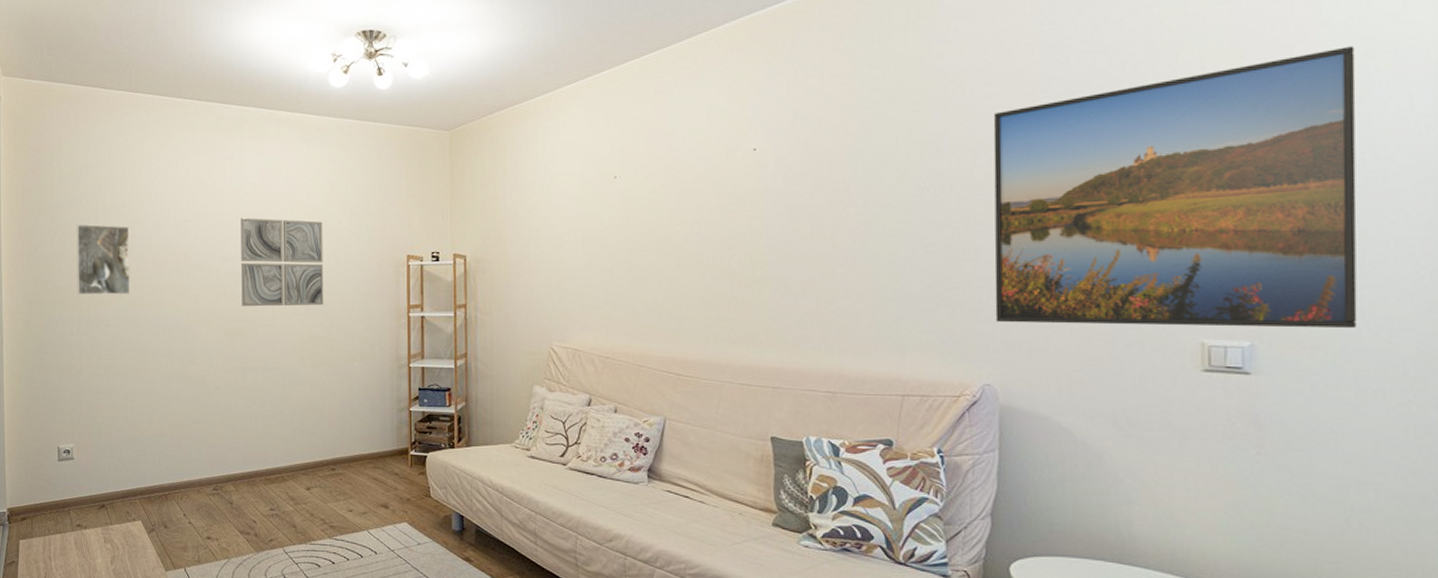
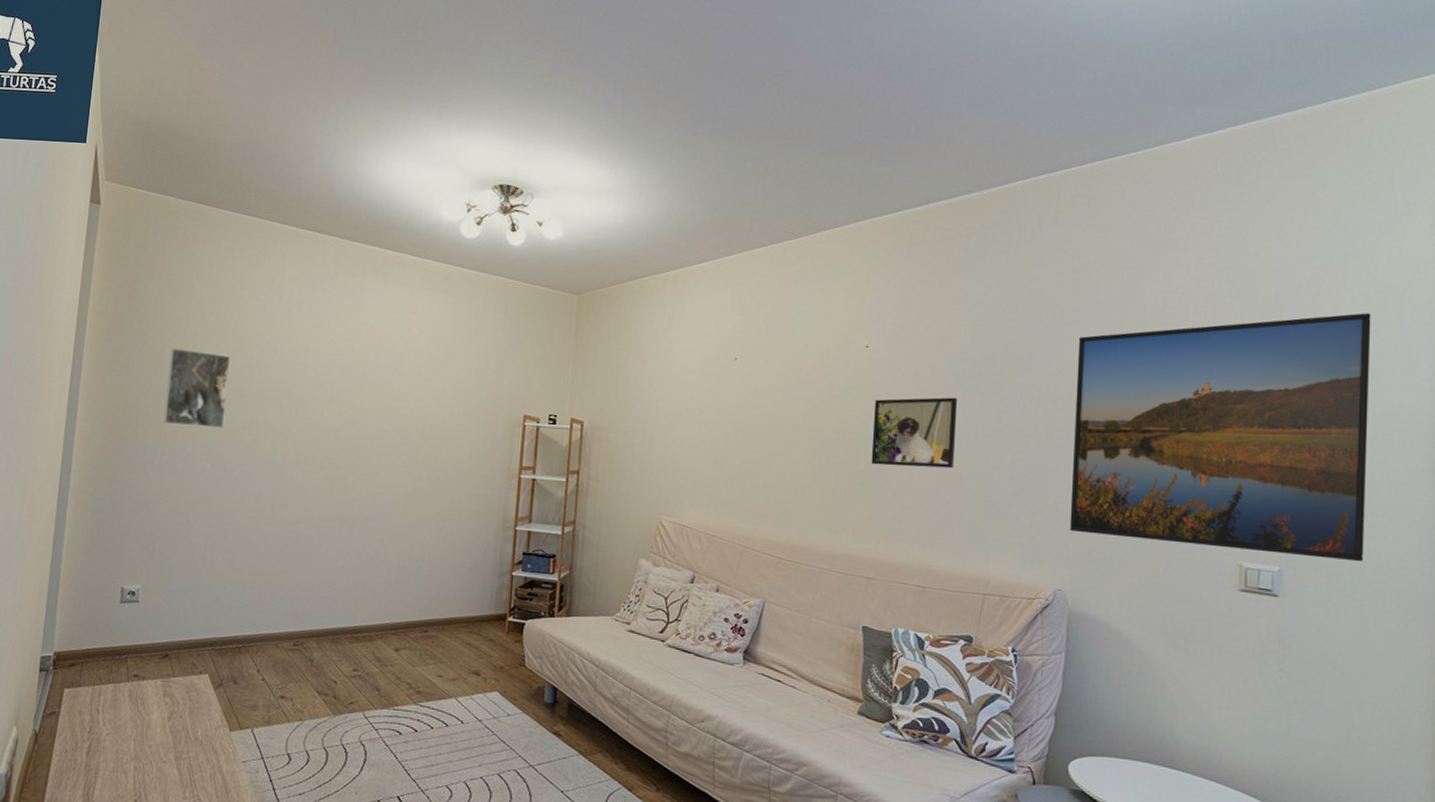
wall art: present [240,217,324,306] -> none [345,360,440,458]
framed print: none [766,192,860,271] -> present [871,397,958,469]

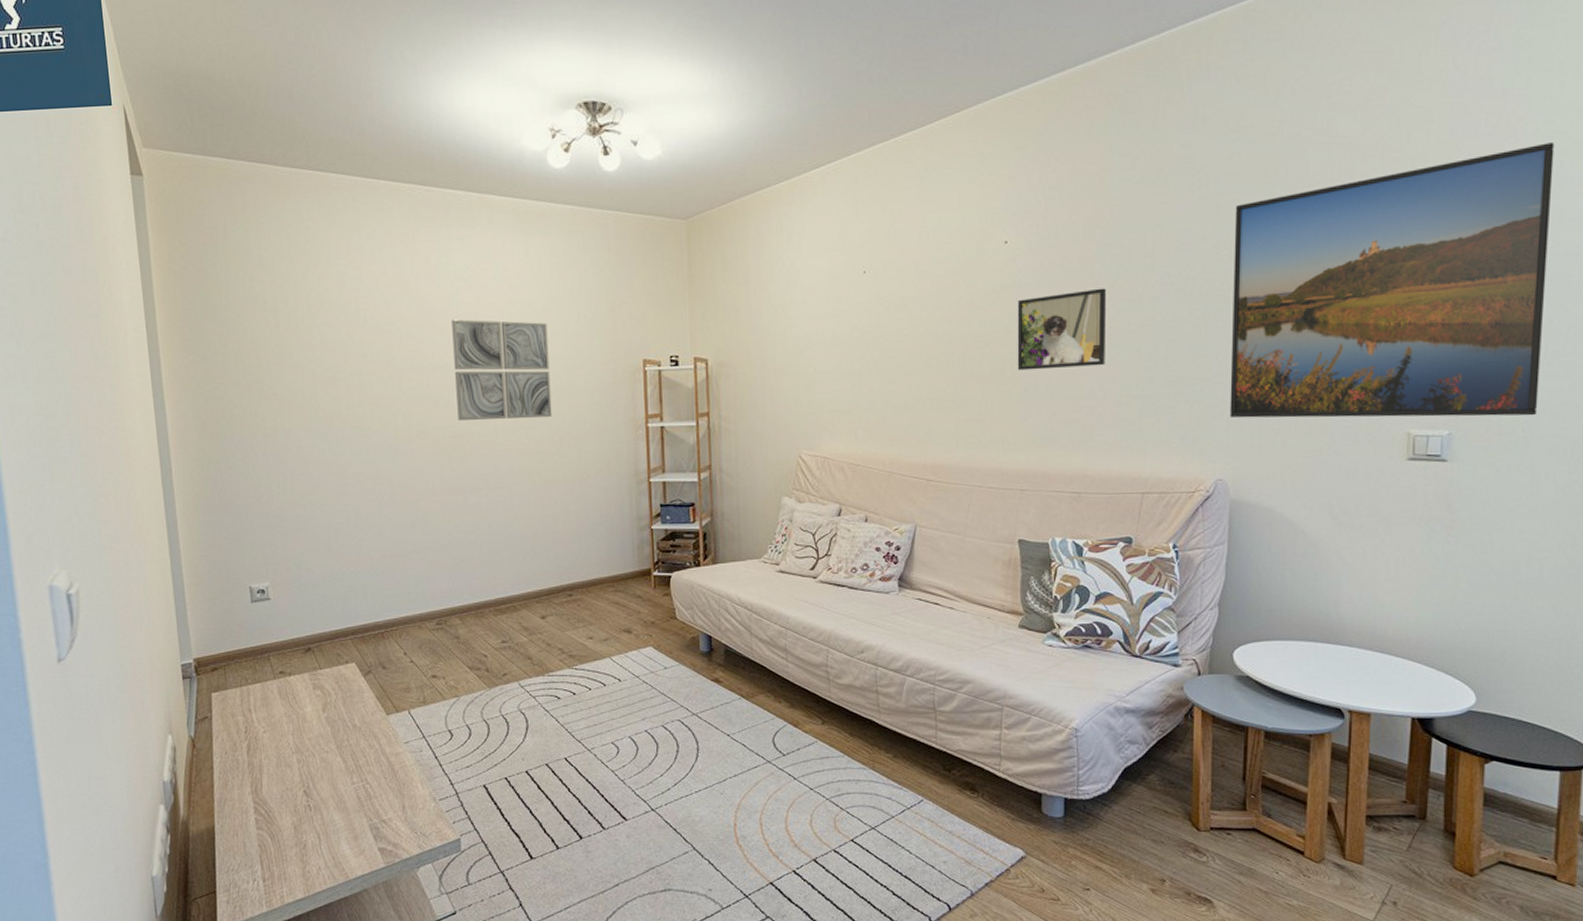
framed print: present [163,347,231,428] -> none [253,328,325,413]
wall art: none [345,360,440,458] -> present [451,319,552,420]

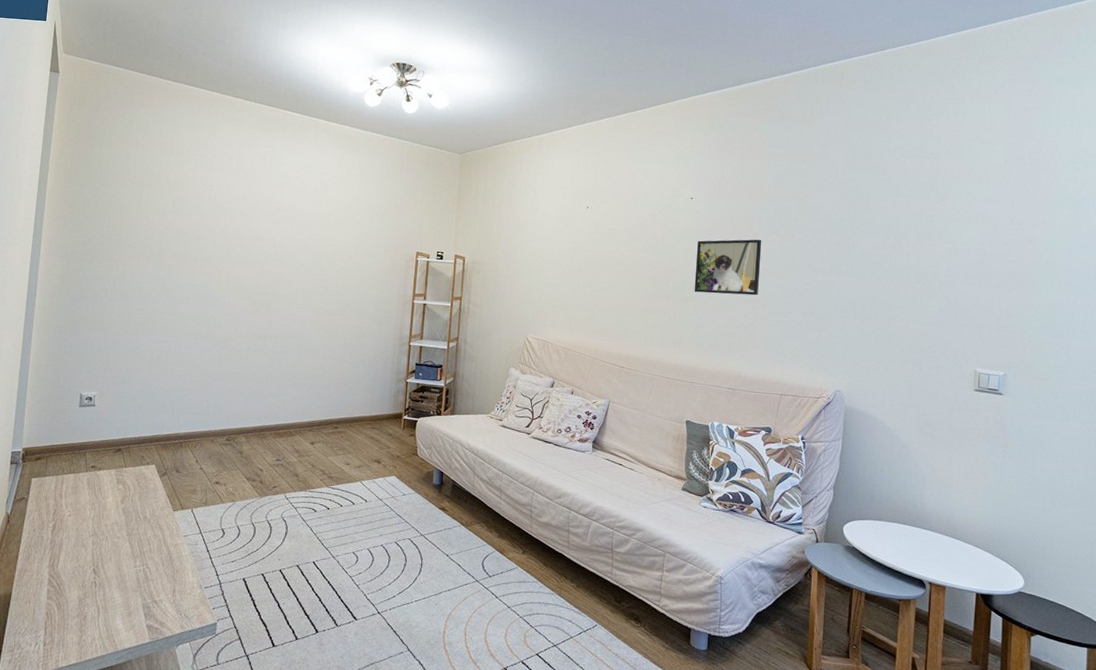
wall art: present [451,319,552,420] -> none [269,206,348,287]
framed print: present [1229,142,1555,418] -> none [847,175,1076,368]

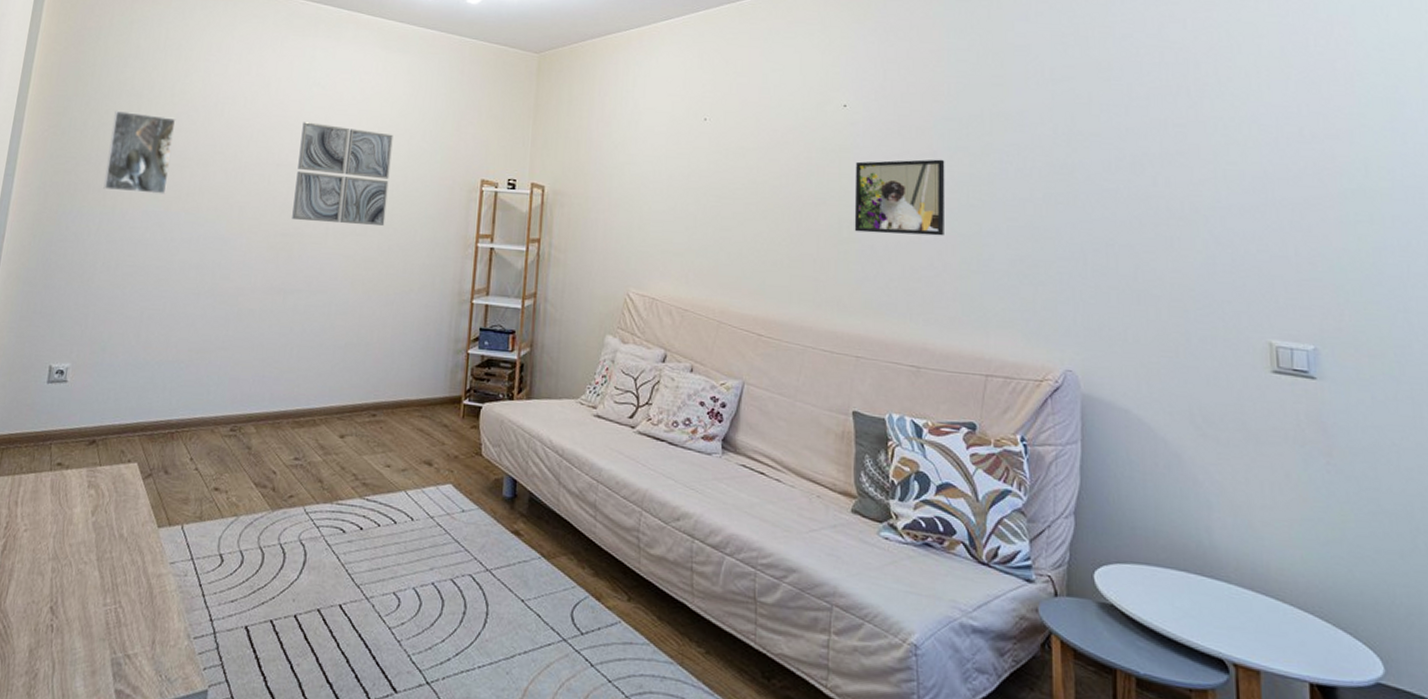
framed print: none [115,194,172,262] -> present [103,110,176,194]
wall art: none [269,206,348,287] -> present [292,122,393,226]

